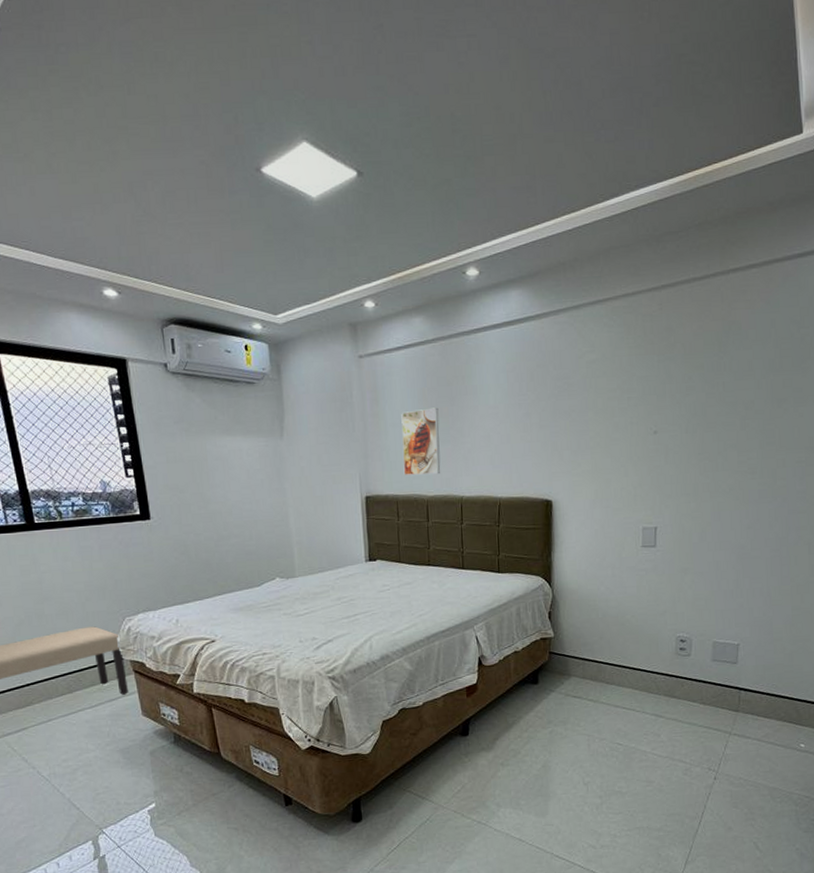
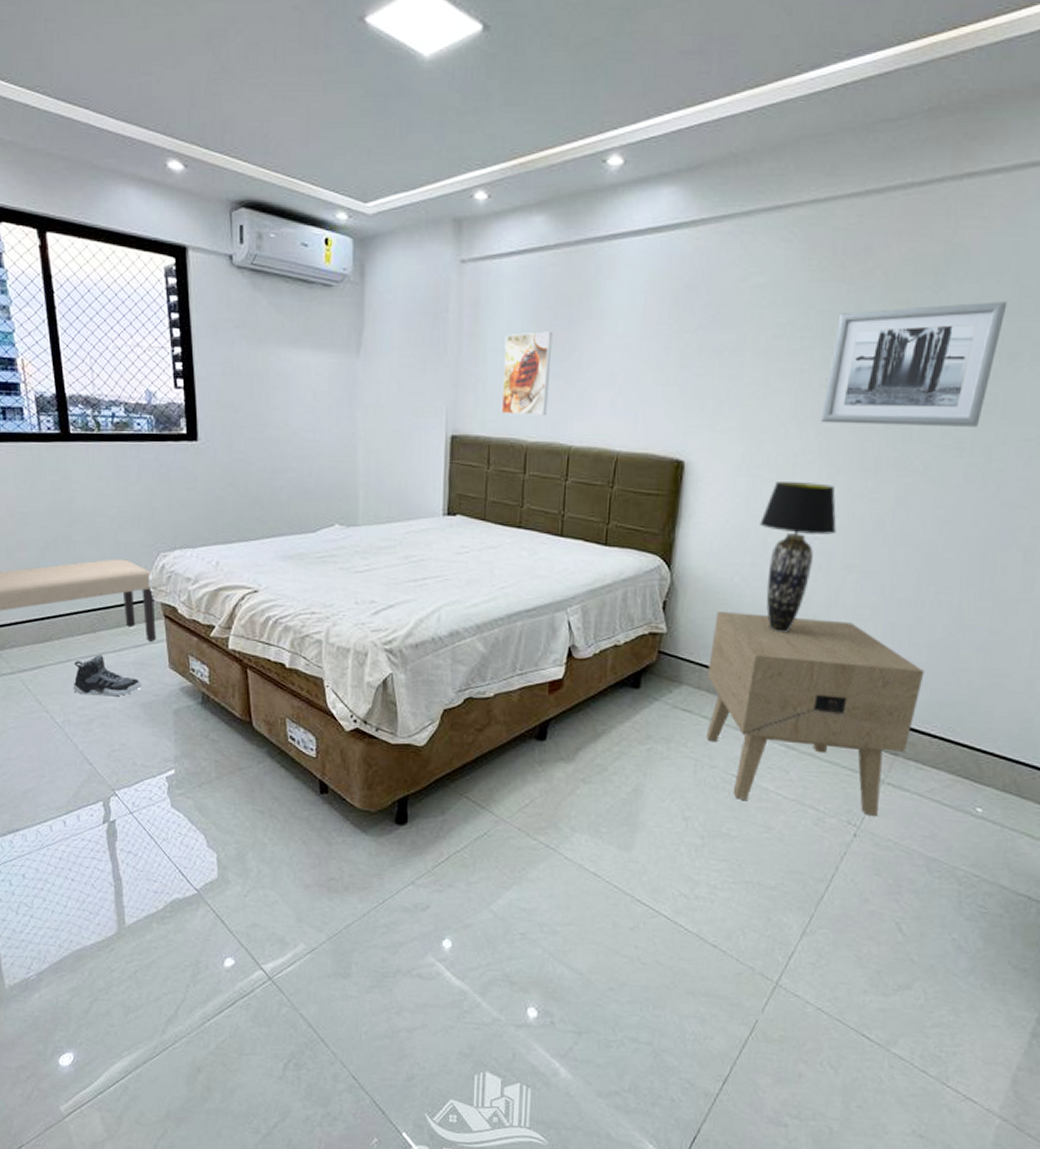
sneaker: none [55,711,119,749] -> present [73,655,142,697]
nightstand: none [589,612,750,763] -> present [707,612,925,816]
table lamp: none [615,508,672,627] -> present [760,482,837,633]
wall art: none [650,361,772,462] -> present [820,301,1008,427]

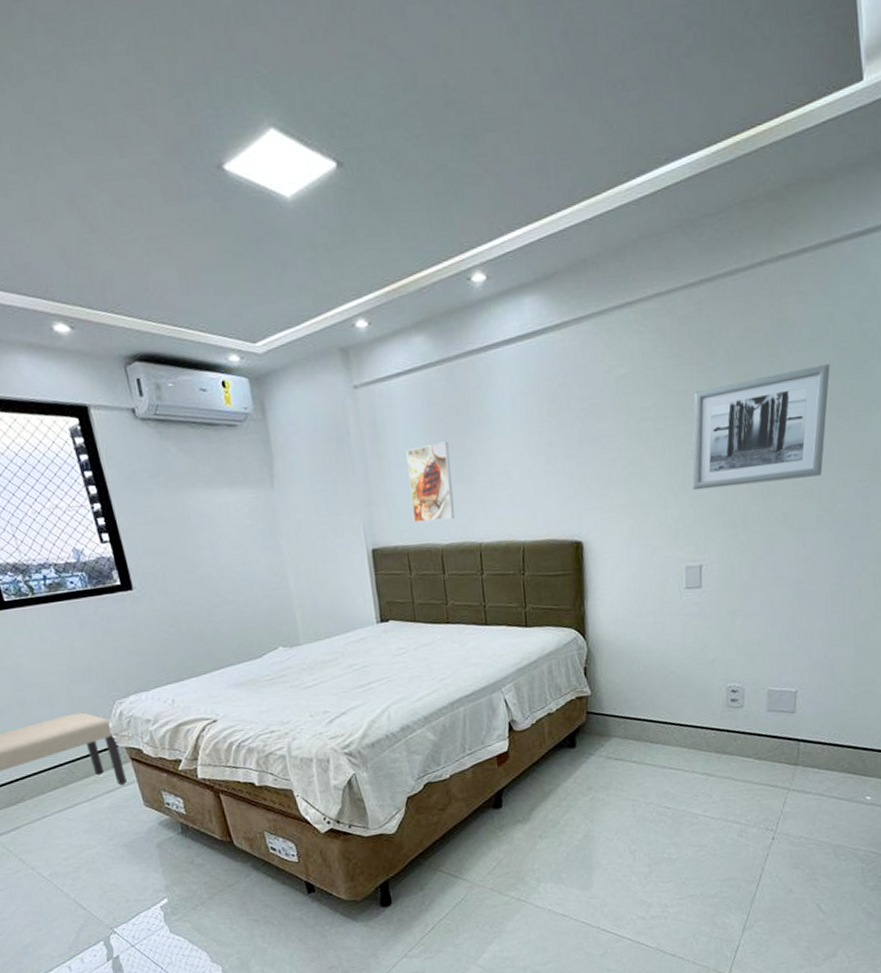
sneaker: present [73,655,142,697] -> none [50,806,121,847]
nightstand: present [707,612,925,816] -> none [630,659,809,827]
table lamp: present [760,482,837,633] -> none [655,543,720,679]

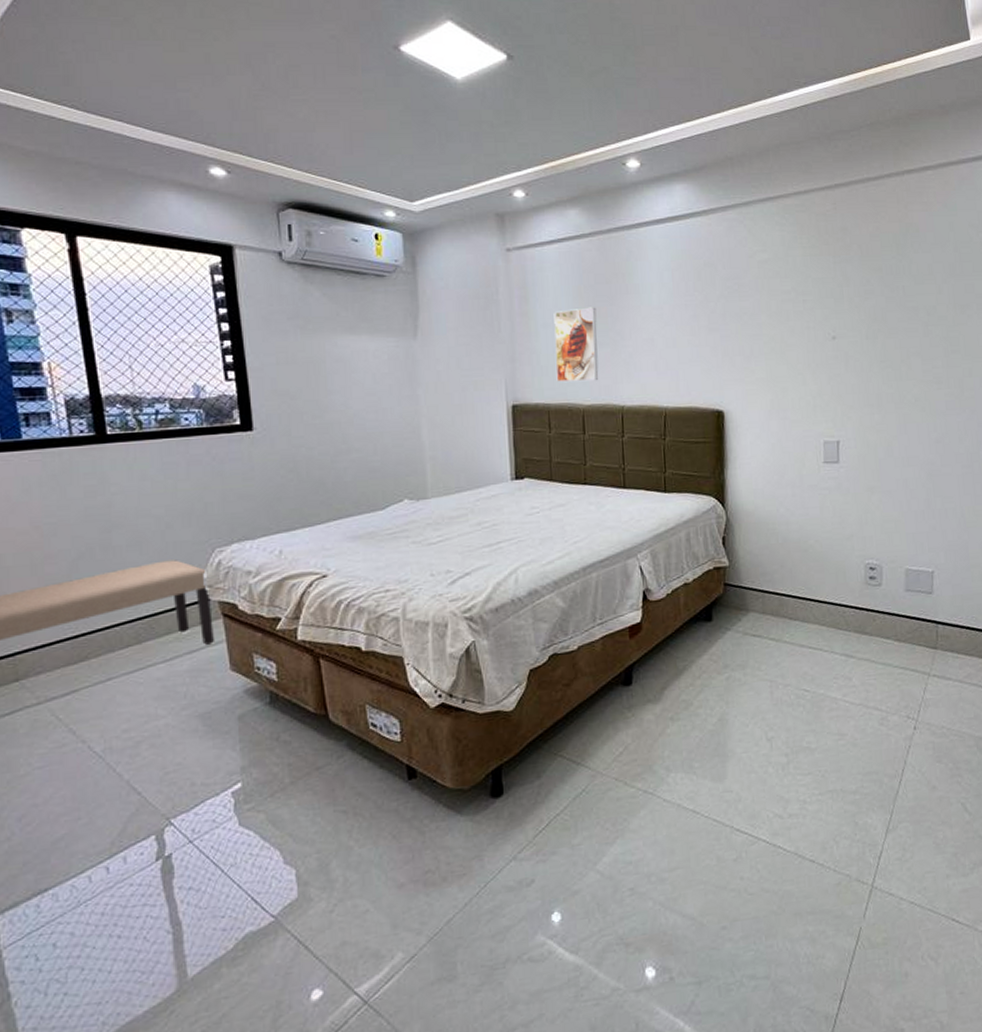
wall art: present [691,364,830,491] -> none [829,266,953,370]

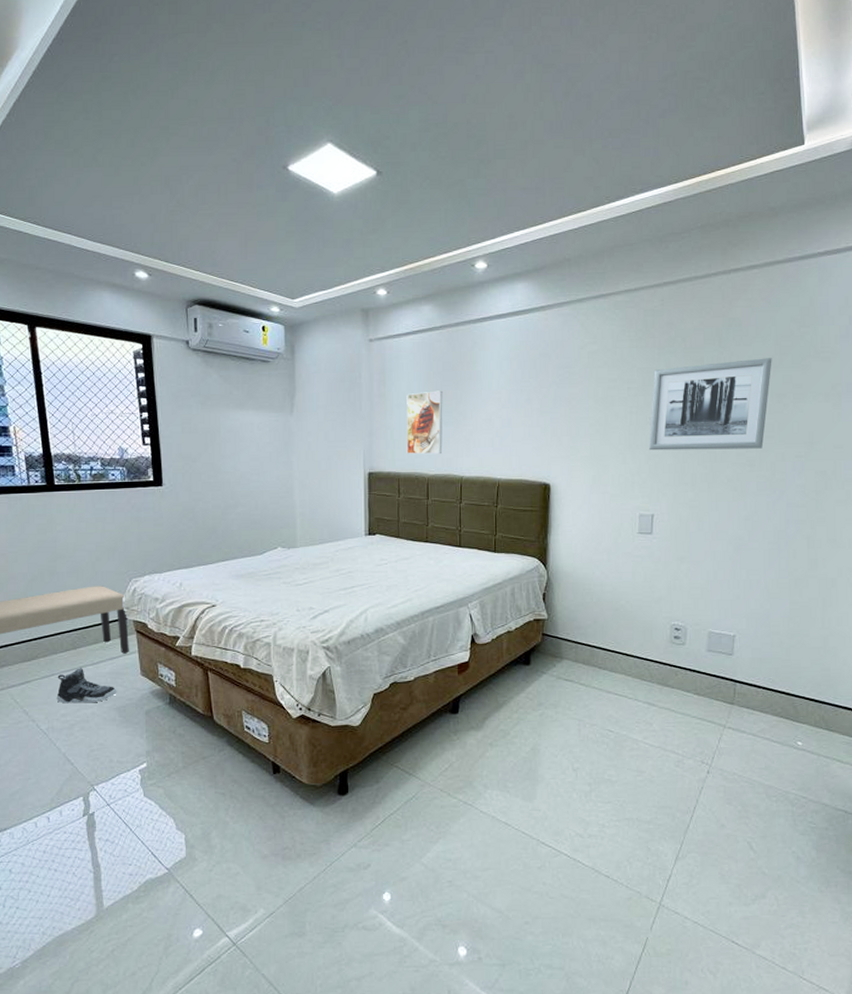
sneaker: none [115,667,199,716] -> present [56,668,117,704]
wall art: none [829,266,953,370] -> present [648,358,772,451]

